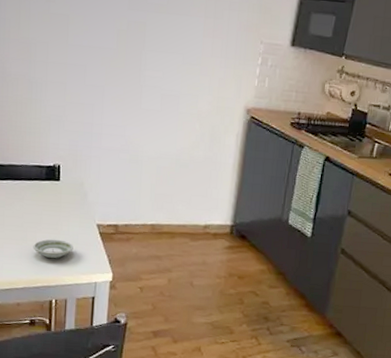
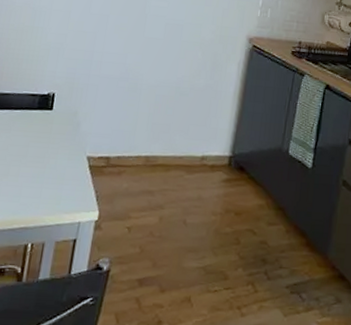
saucer: present [33,239,73,259] -> none [14,173,59,196]

